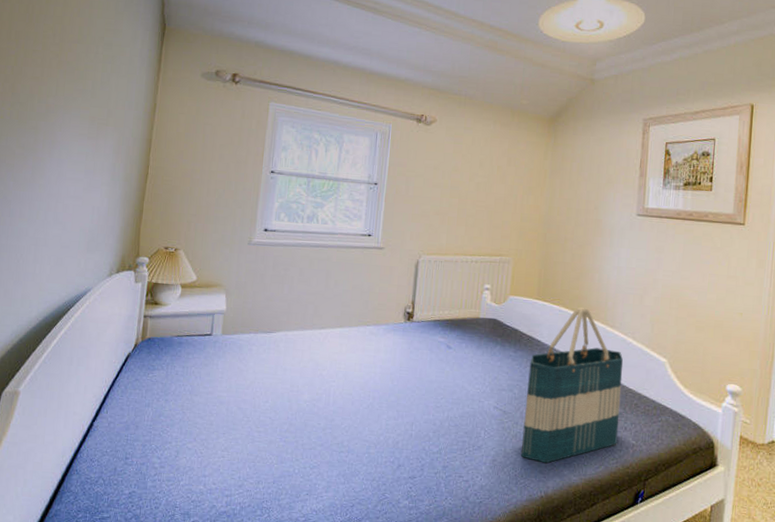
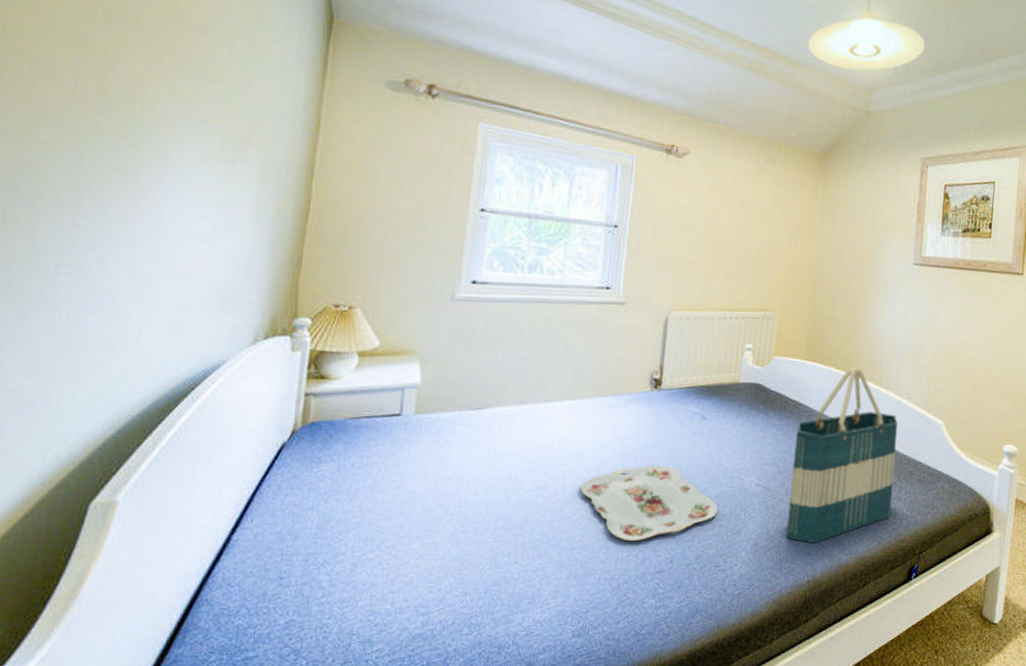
serving tray: none [347,385,461,450] -> present [580,465,718,542]

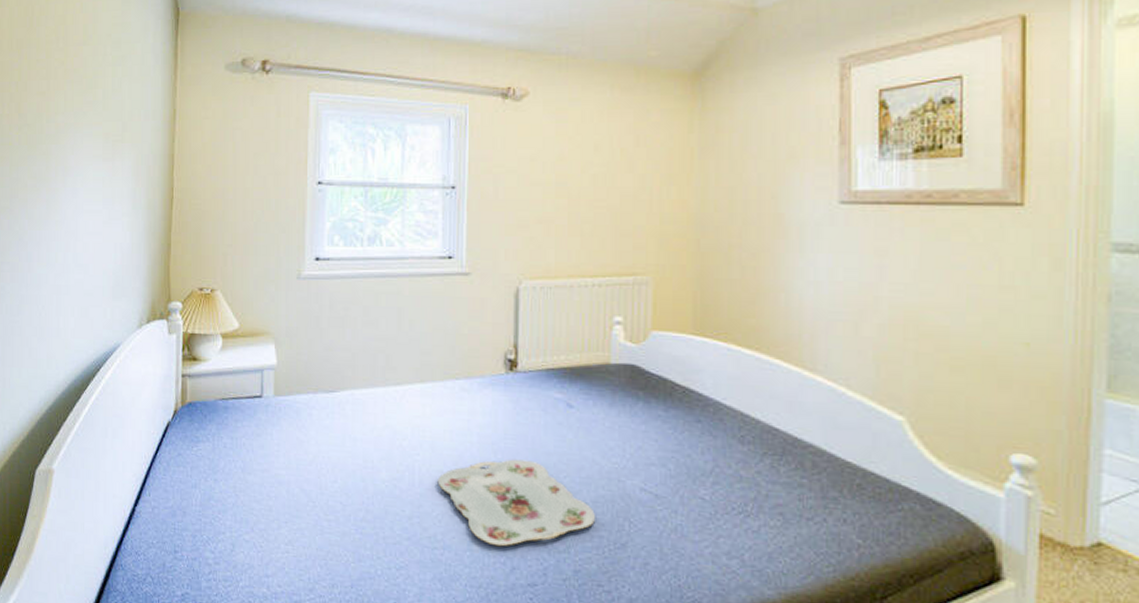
tote bag: present [786,366,898,544] -> none [686,342,834,570]

